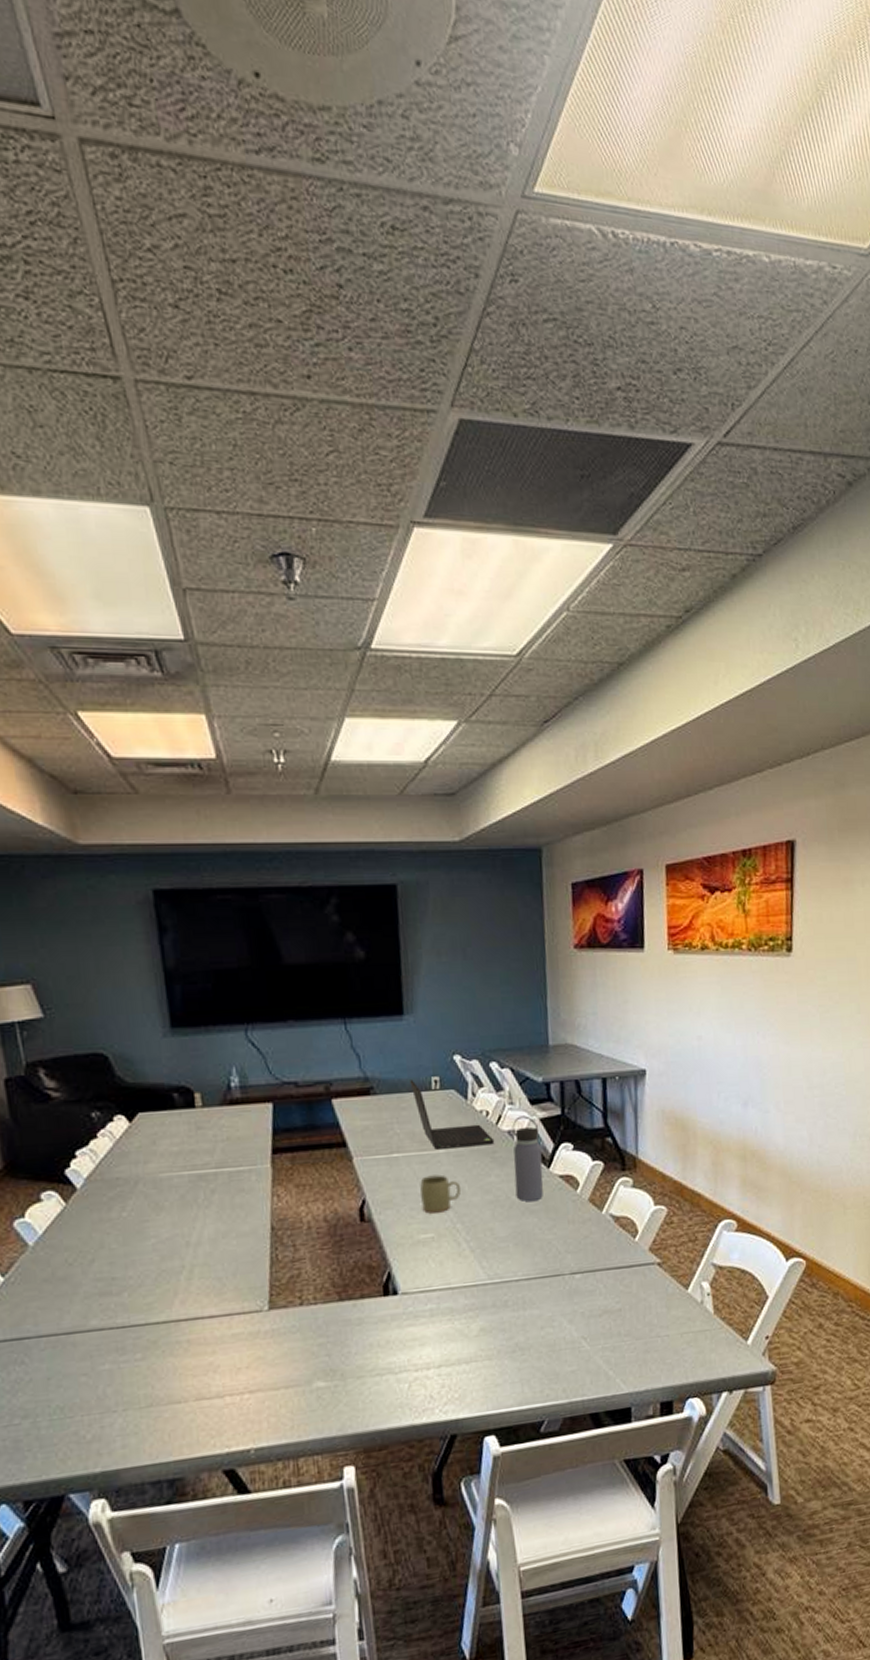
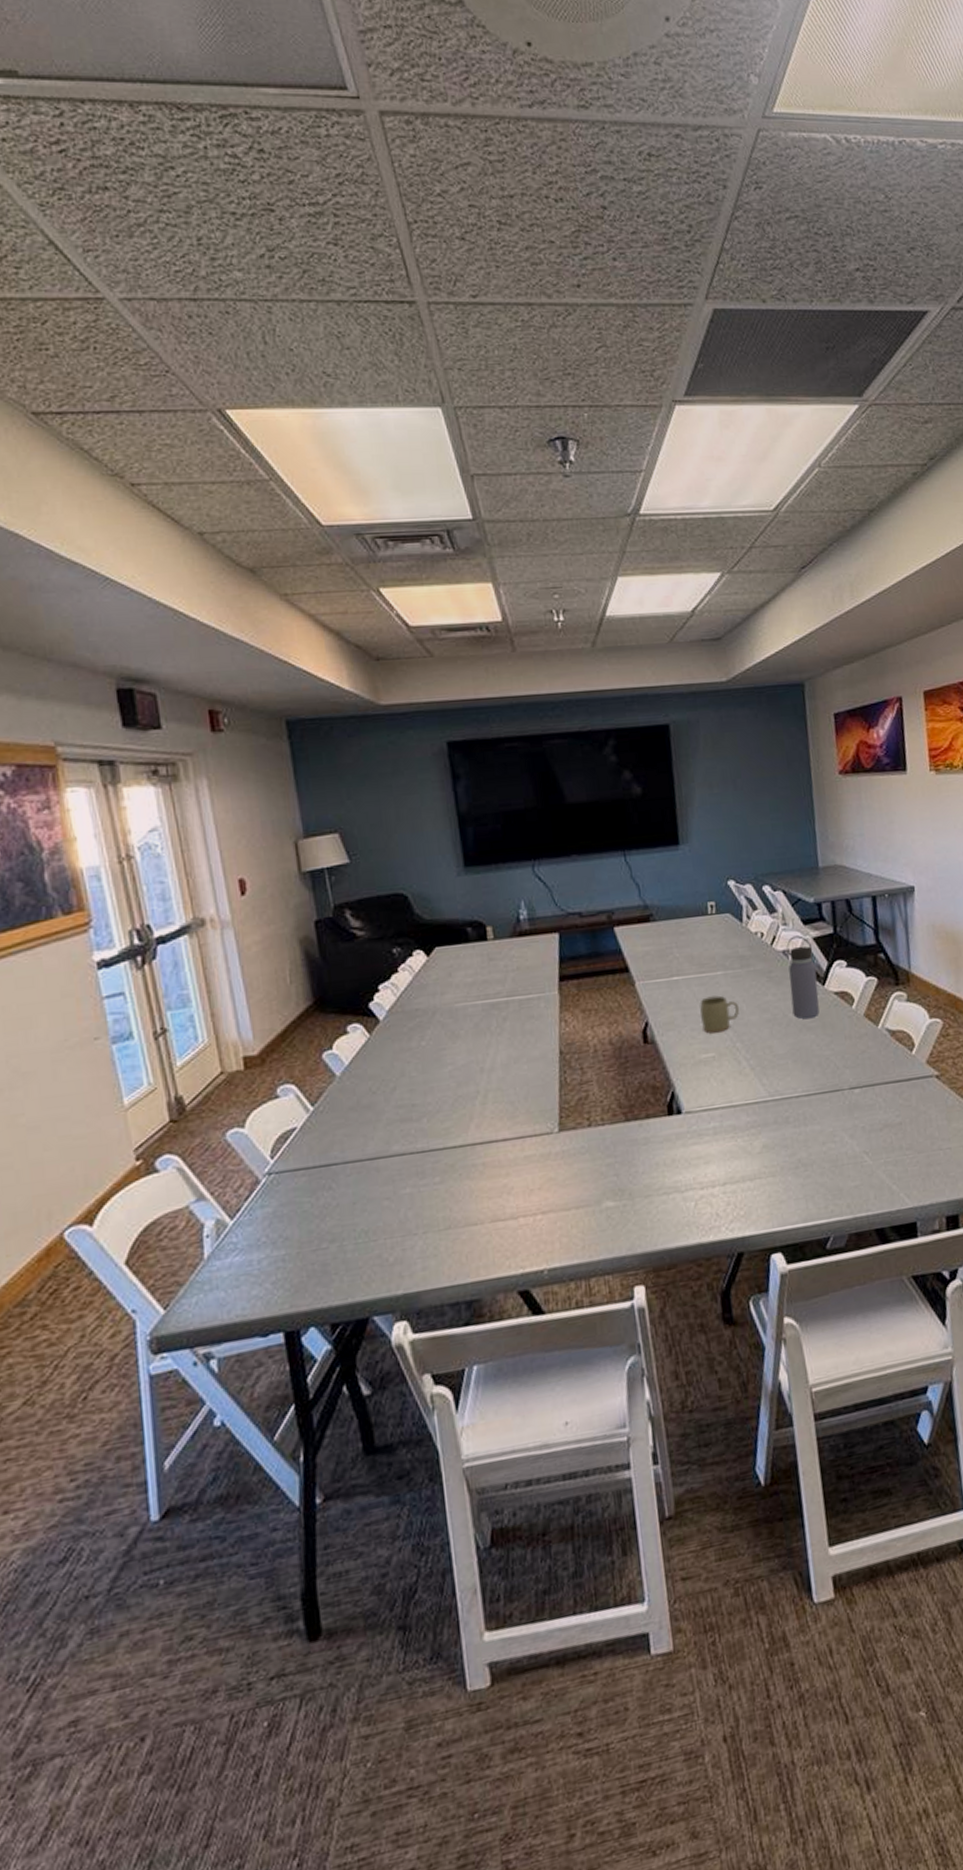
laptop: present [409,1080,495,1150] -> none [687,905,770,972]

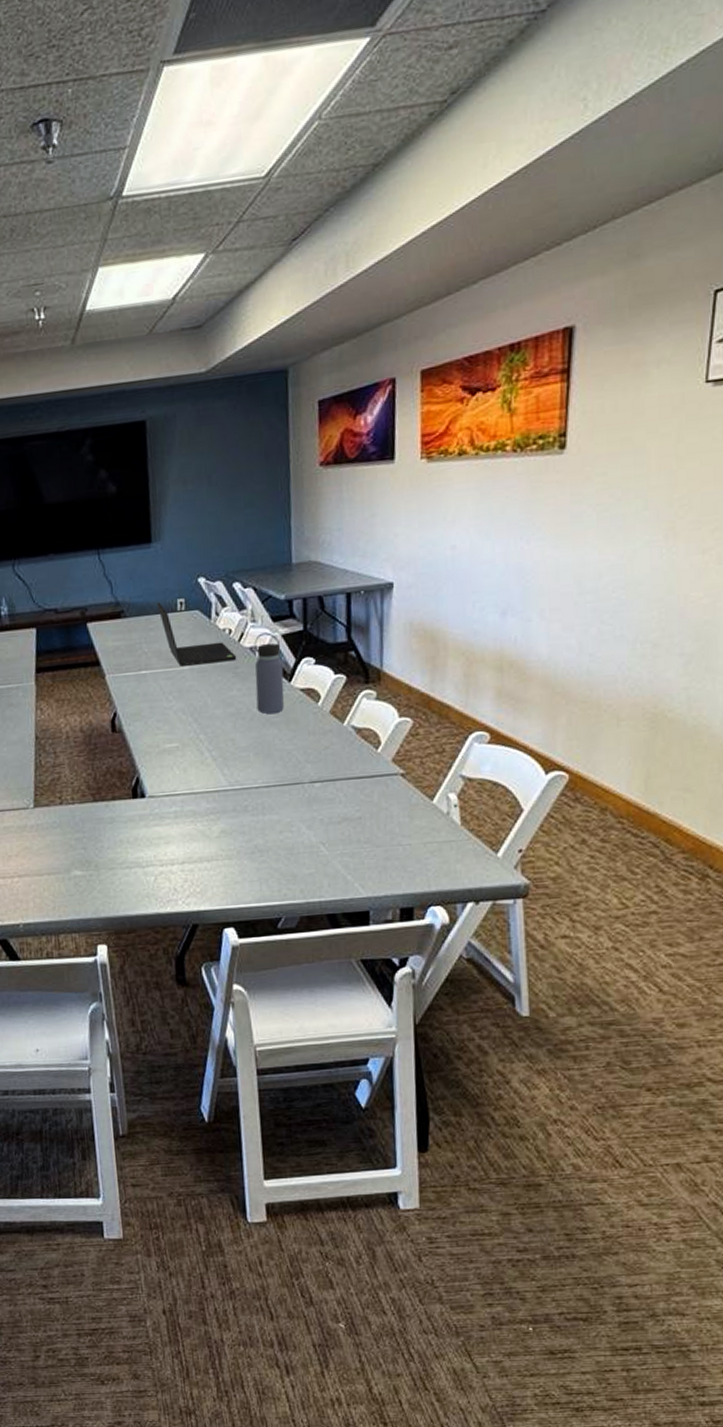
laptop: none [687,905,770,972] -> present [157,602,237,666]
mug: present [700,995,740,1033] -> none [166,689,205,725]

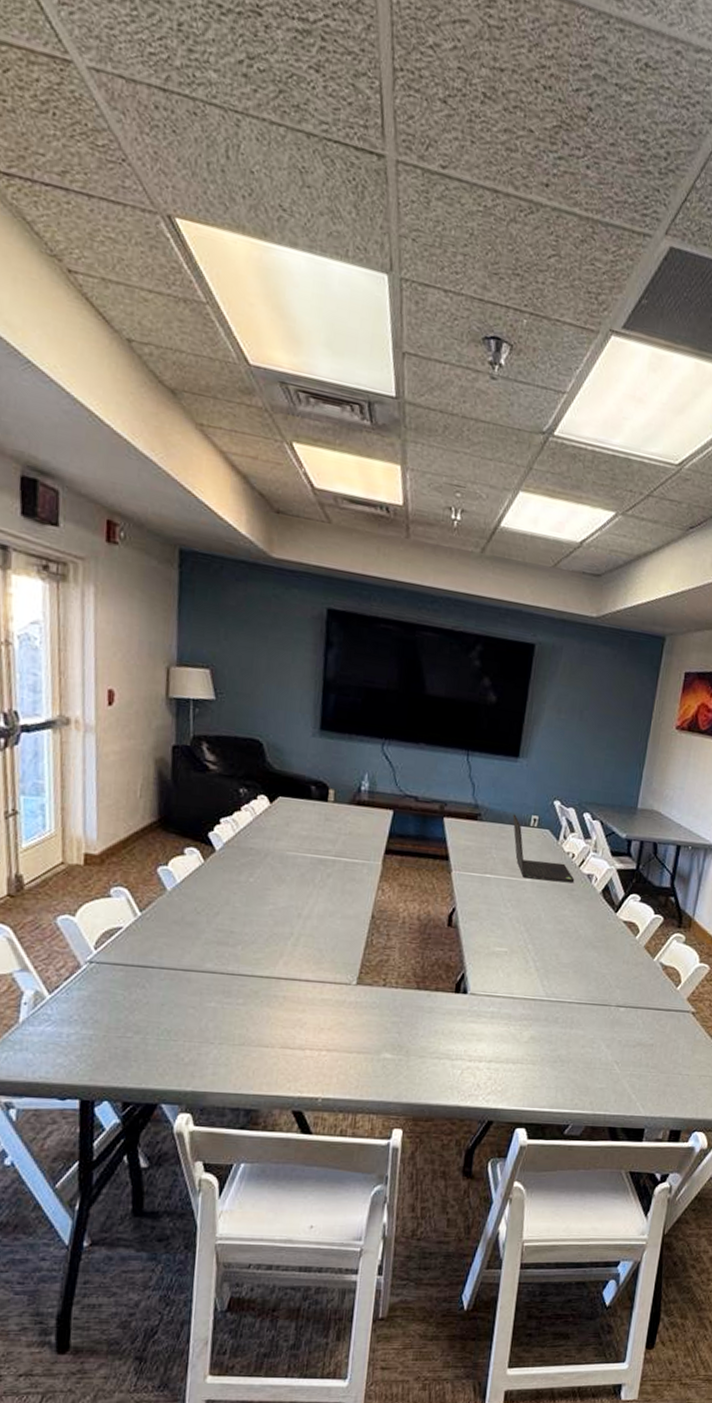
water bottle: present [254,632,285,715] -> none [583,863,615,939]

